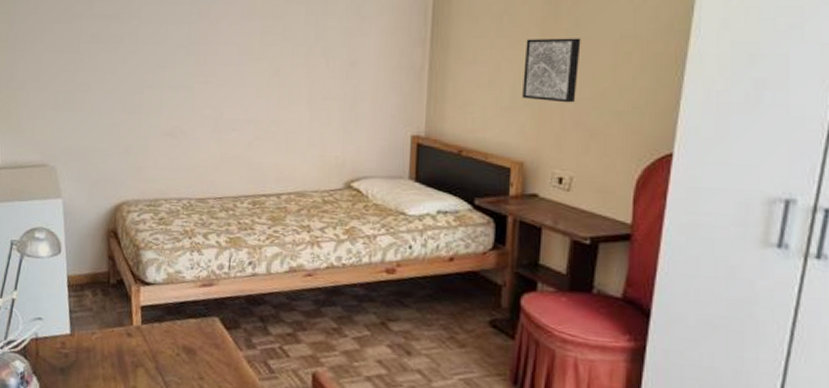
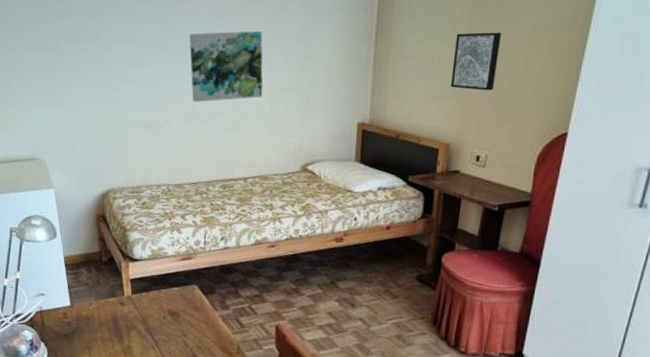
wall art: none [220,34,302,109] -> present [189,31,263,102]

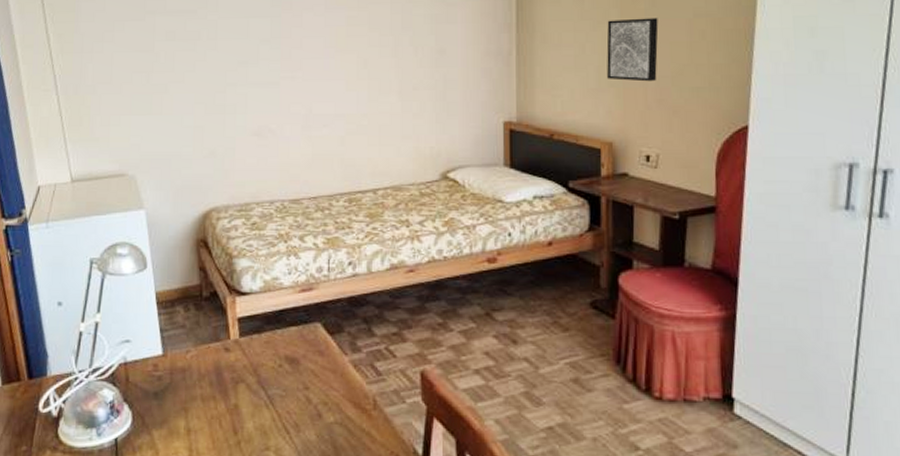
wall art: present [189,31,263,102] -> none [304,24,391,104]

